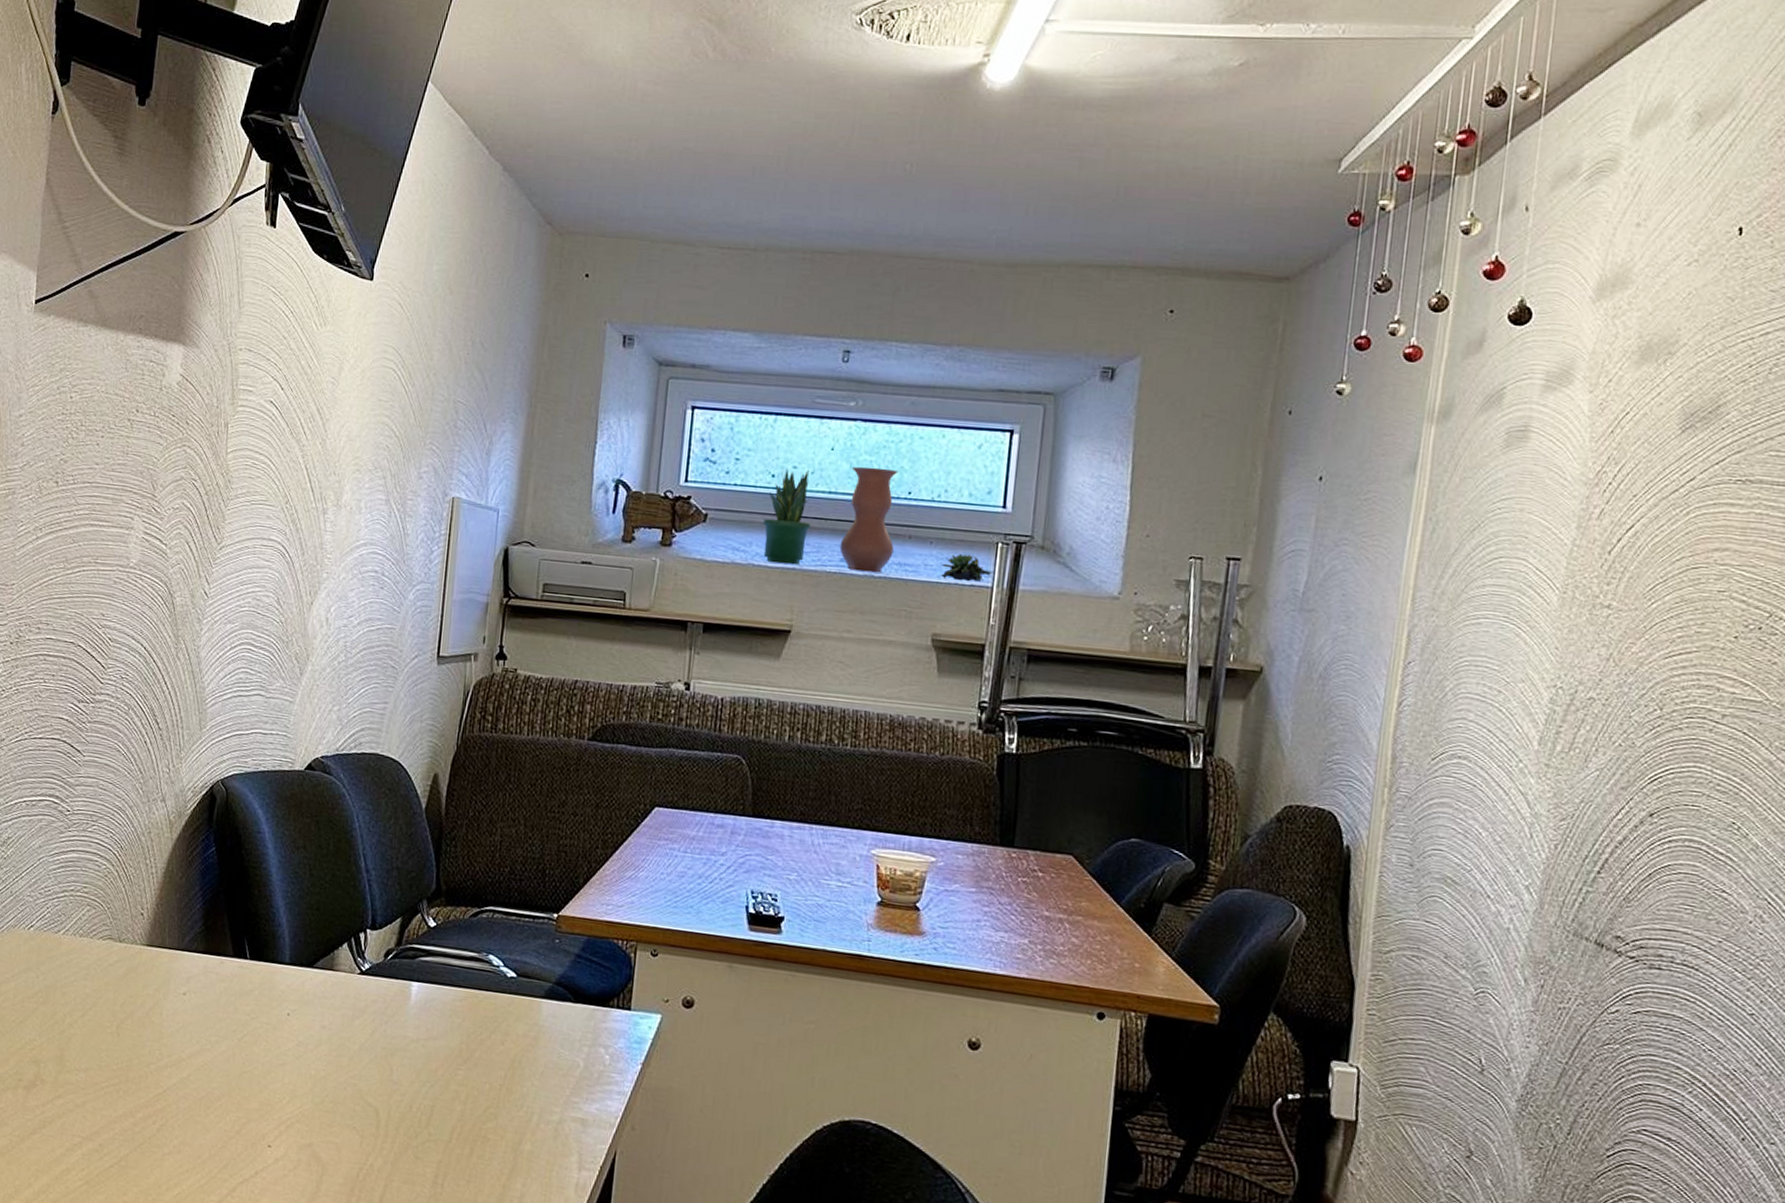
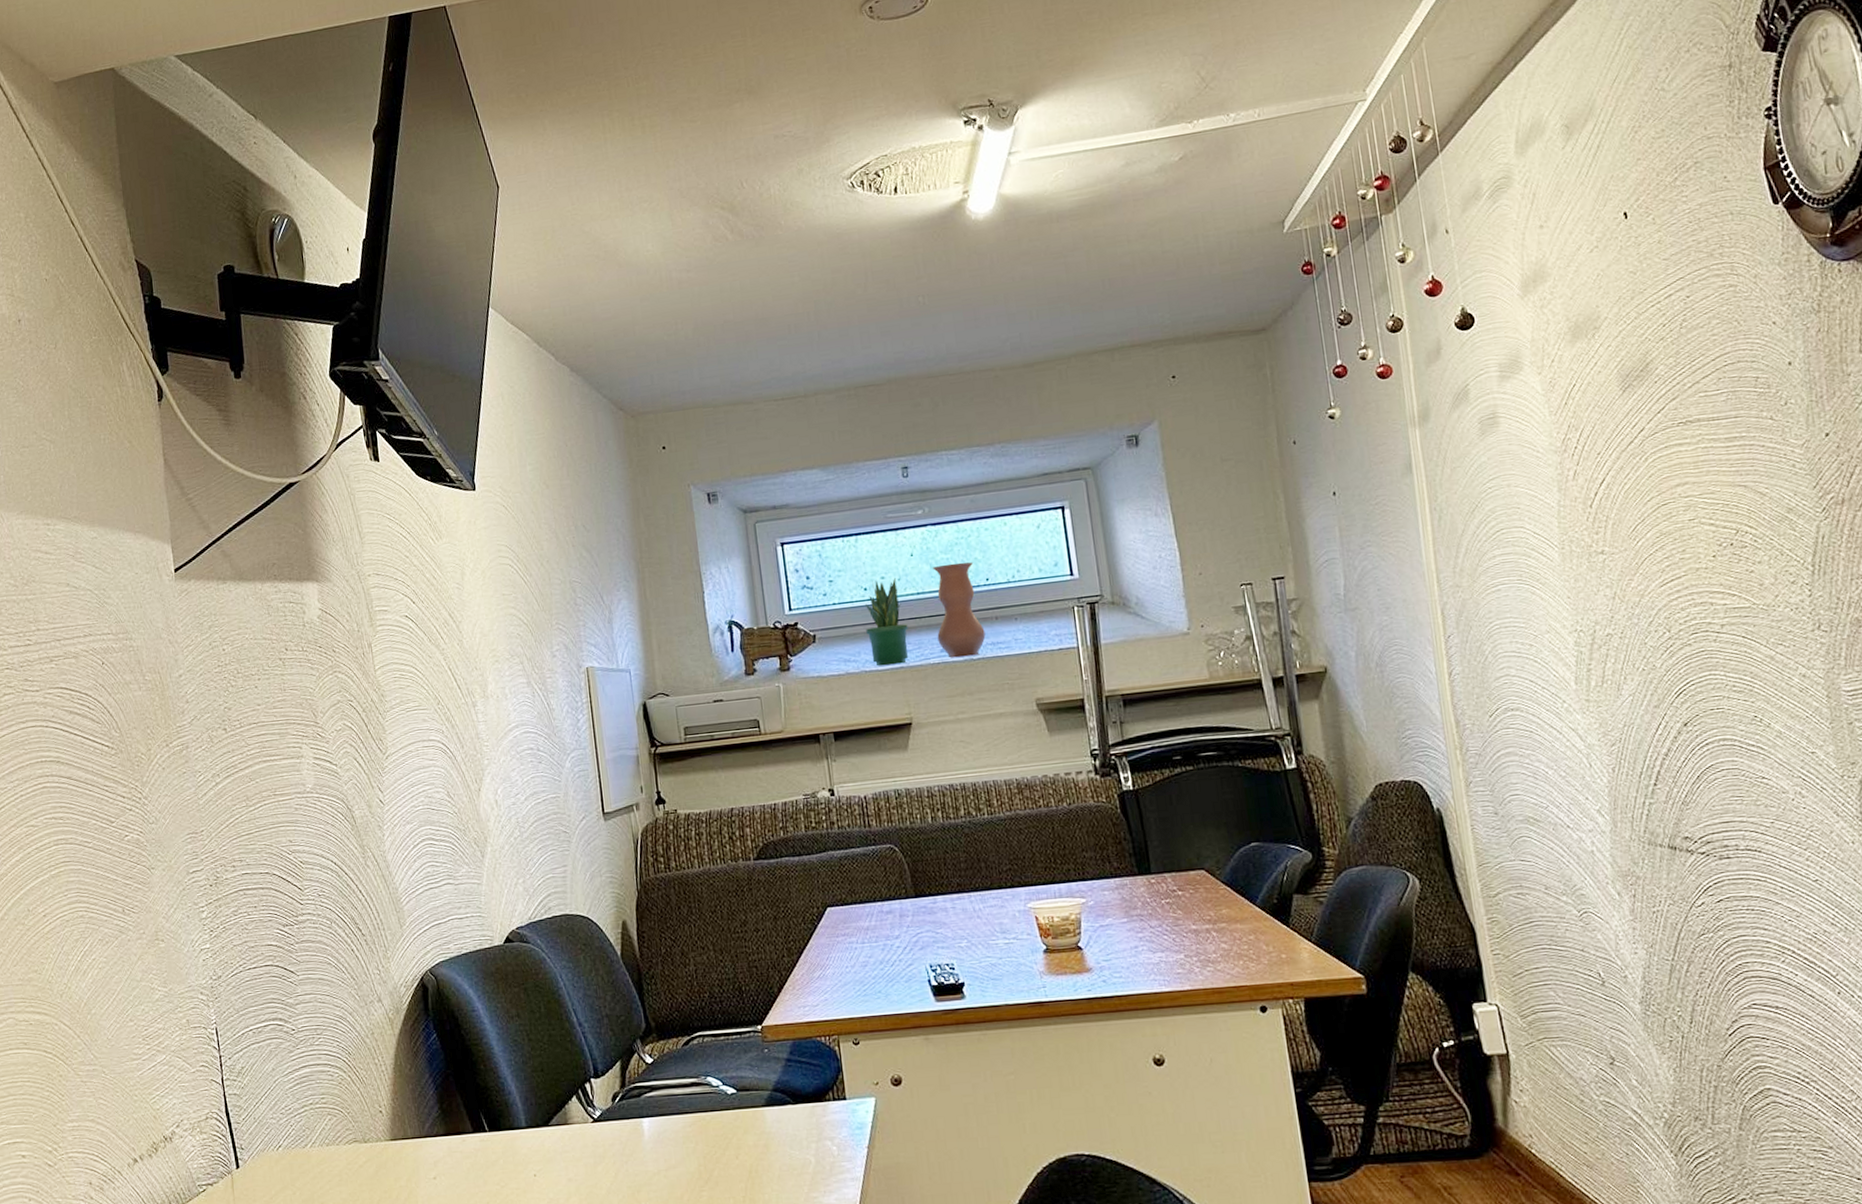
succulent plant: present [941,554,992,581] -> none [1029,622,1075,648]

